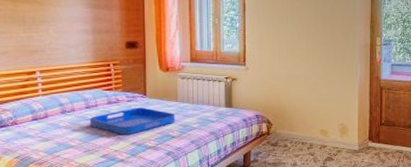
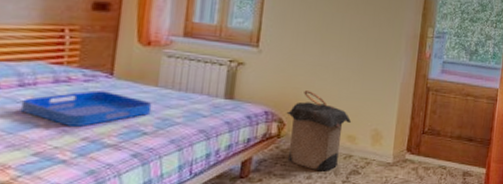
laundry hamper: none [272,96,323,159] -> present [286,90,352,171]

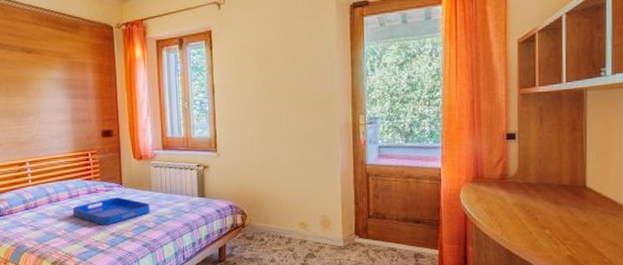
laundry hamper: present [286,90,352,171] -> none [246,185,302,255]

